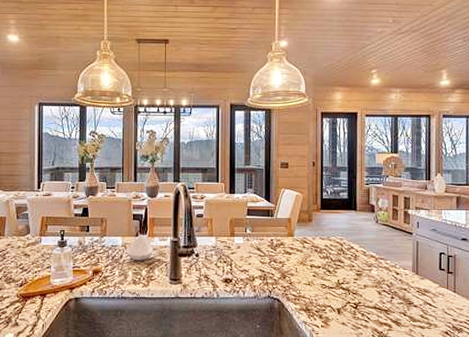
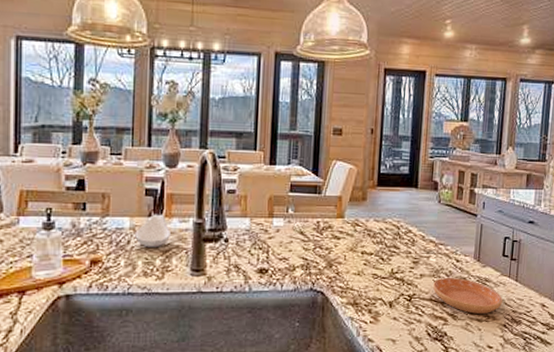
saucer: none [376,289,442,321] -> present [433,278,503,314]

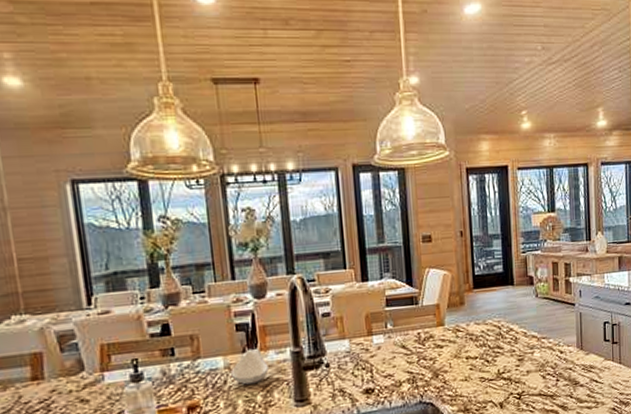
saucer: present [433,278,503,314] -> none [541,369,609,402]

